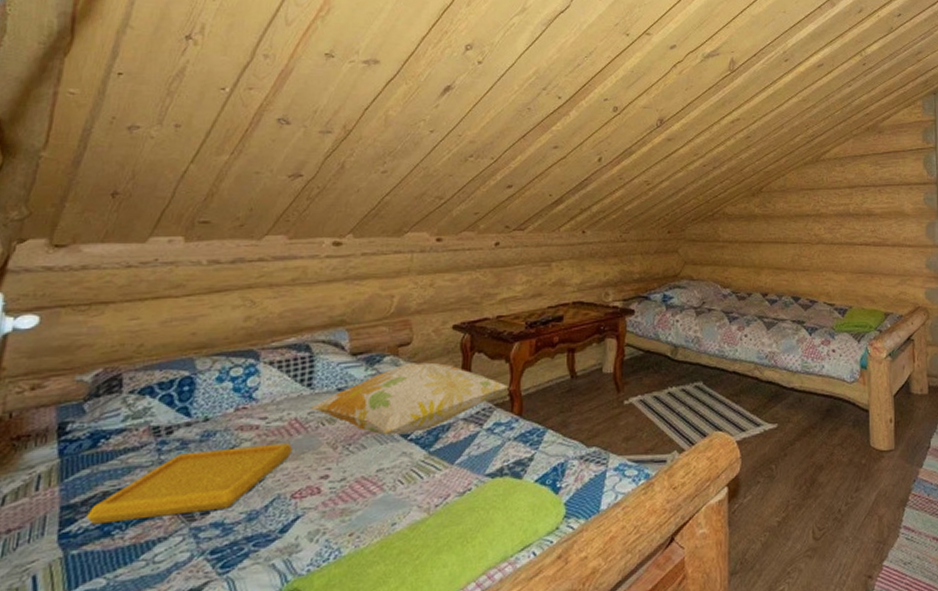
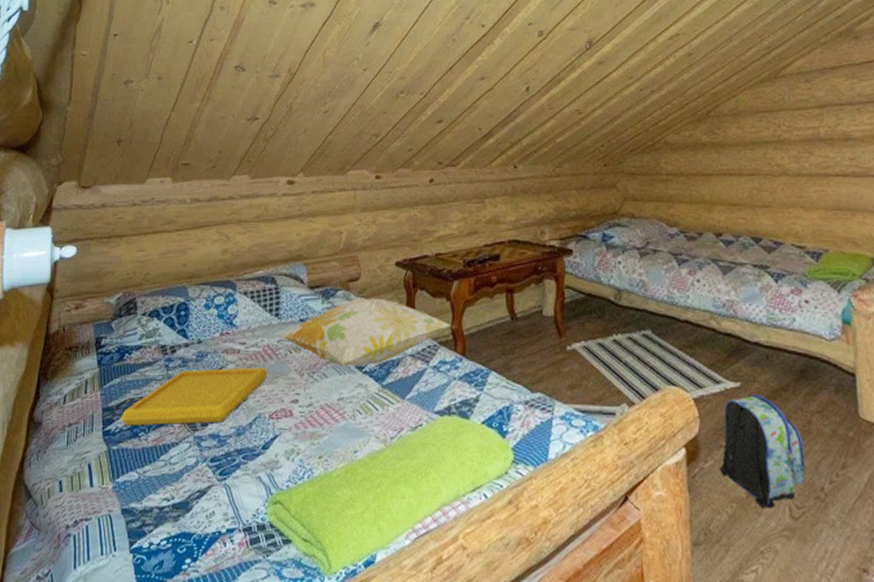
backpack: none [756,433,827,534] -> present [719,394,806,509]

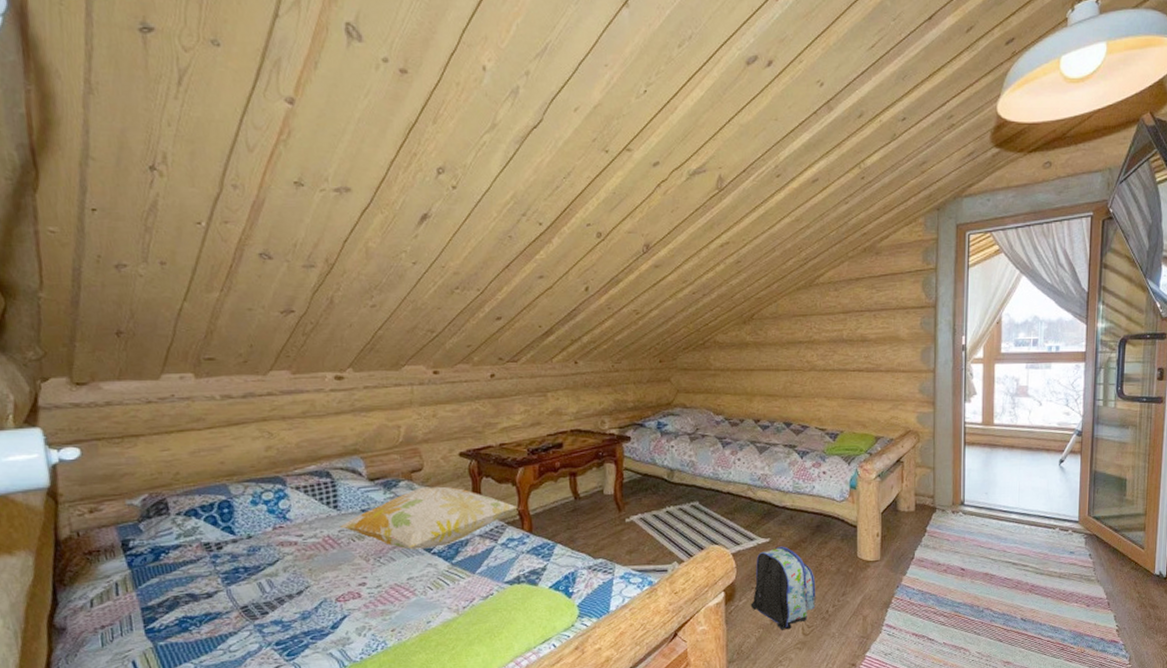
serving tray: present [121,367,268,426] -> none [164,556,331,622]

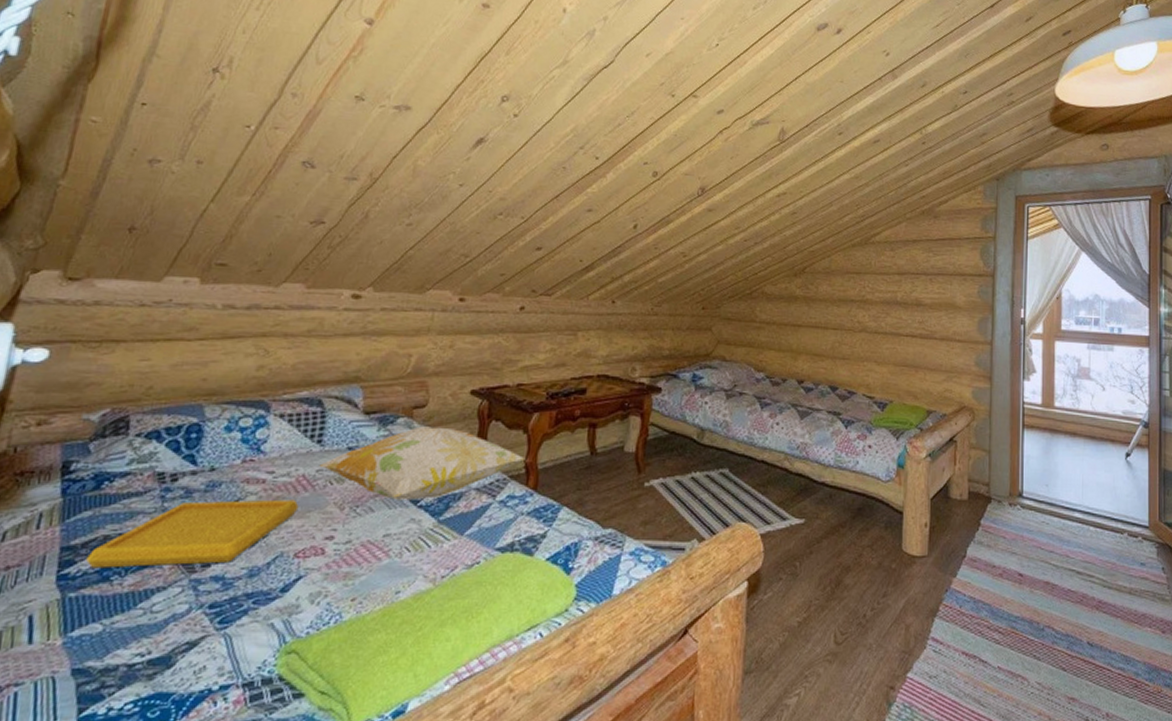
serving tray: none [164,556,331,622] -> present [86,499,299,568]
backpack: present [750,546,816,630] -> none [776,530,853,636]

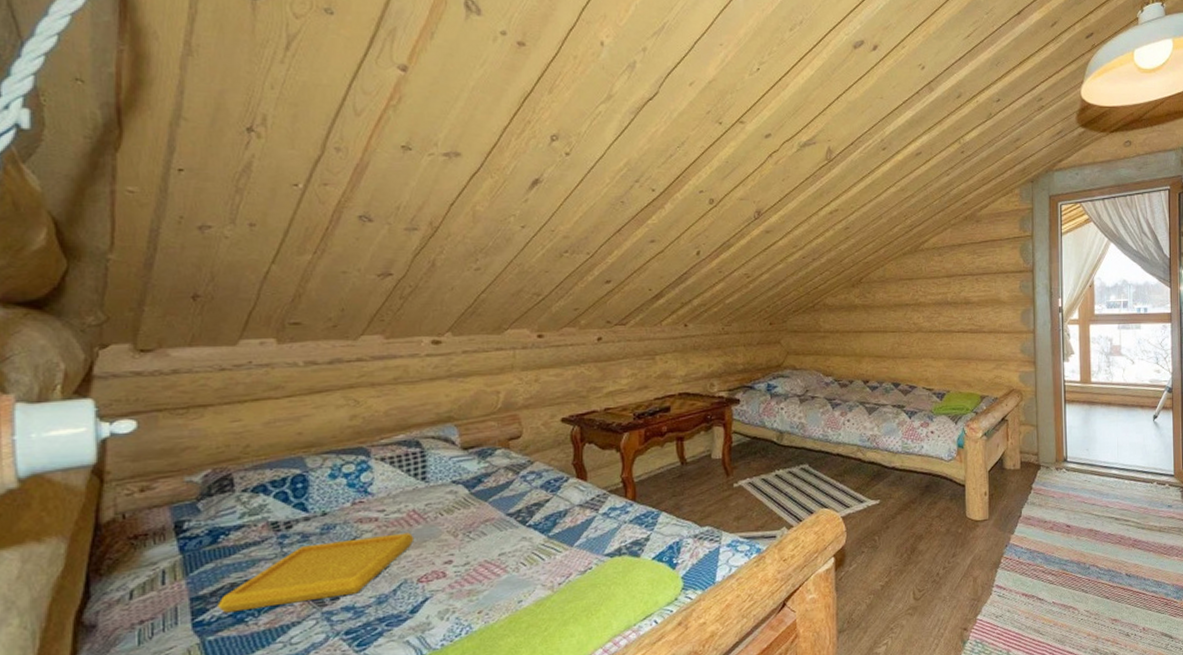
decorative pillow: present [318,426,526,500] -> none [427,453,622,523]

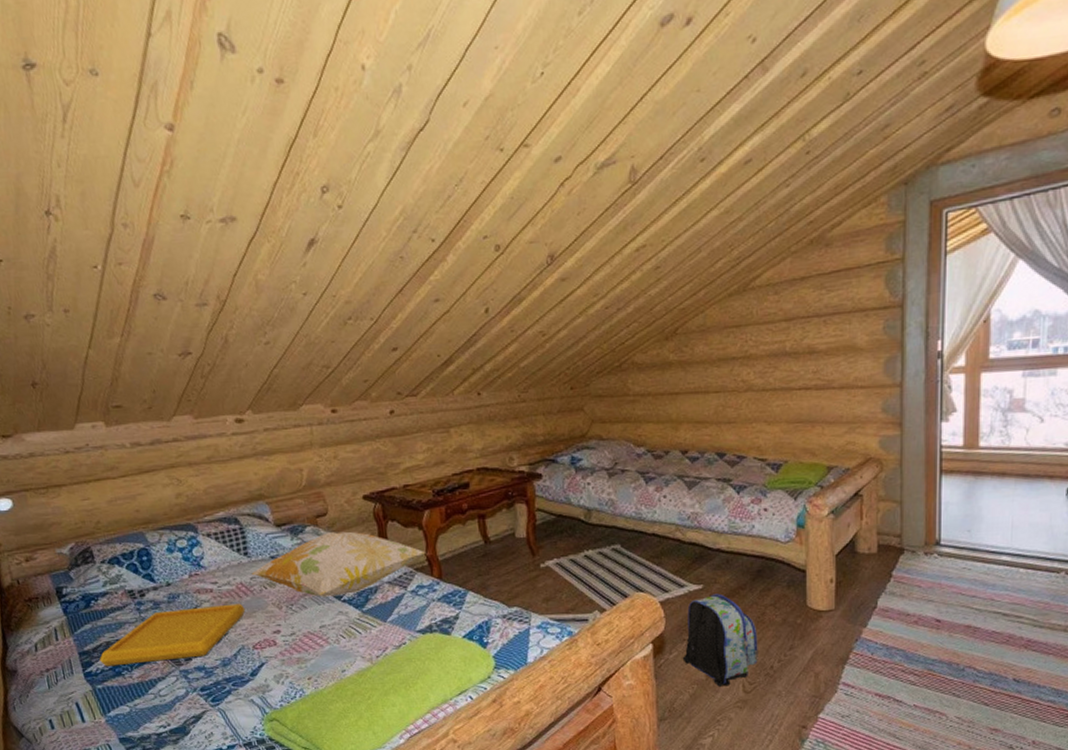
decorative pillow: none [427,453,622,523] -> present [251,531,426,597]
backpack: none [861,507,926,596] -> present [682,593,758,687]

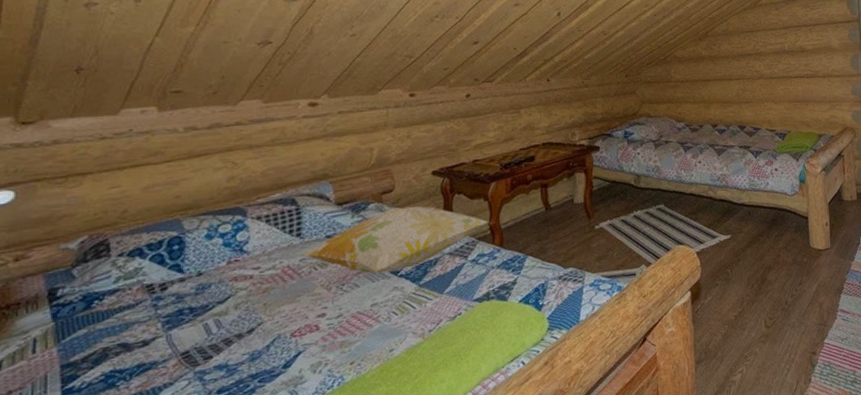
serving tray: present [99,603,246,667] -> none [89,288,289,379]
backpack: present [682,593,758,687] -> none [715,241,776,325]

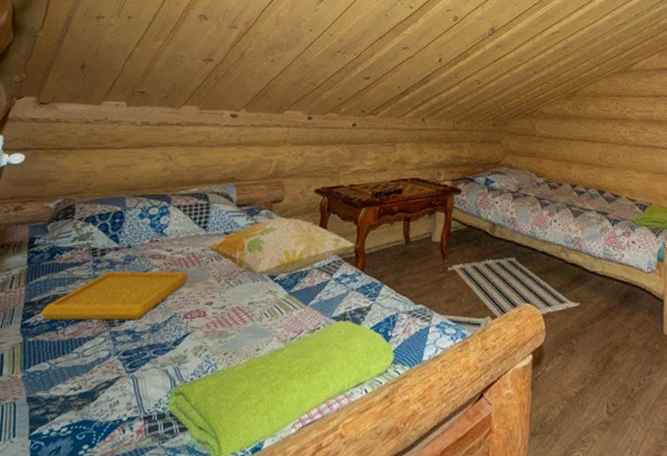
serving tray: none [89,288,289,379] -> present [41,271,189,320]

